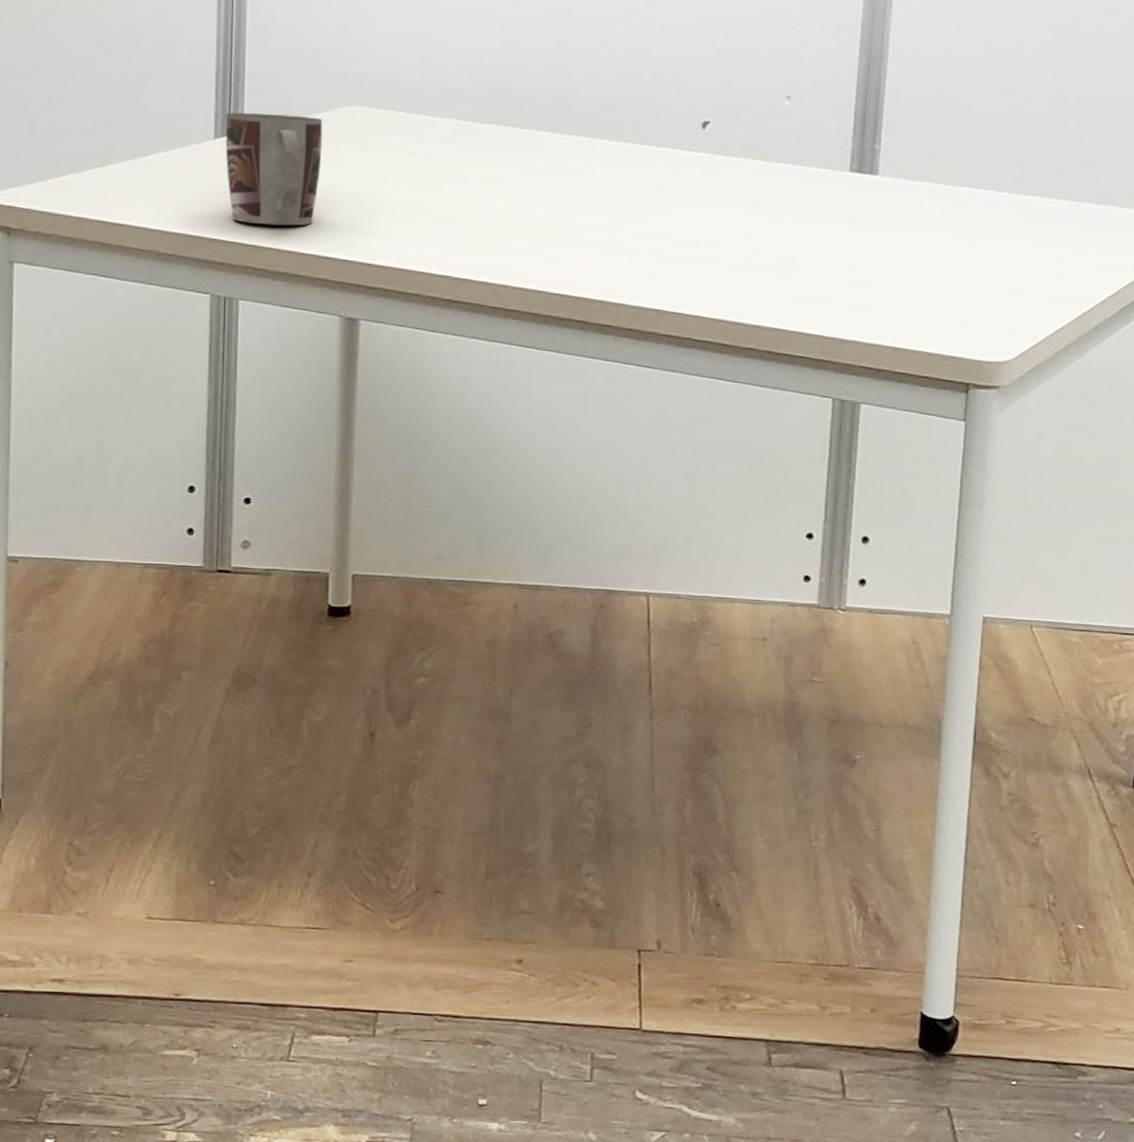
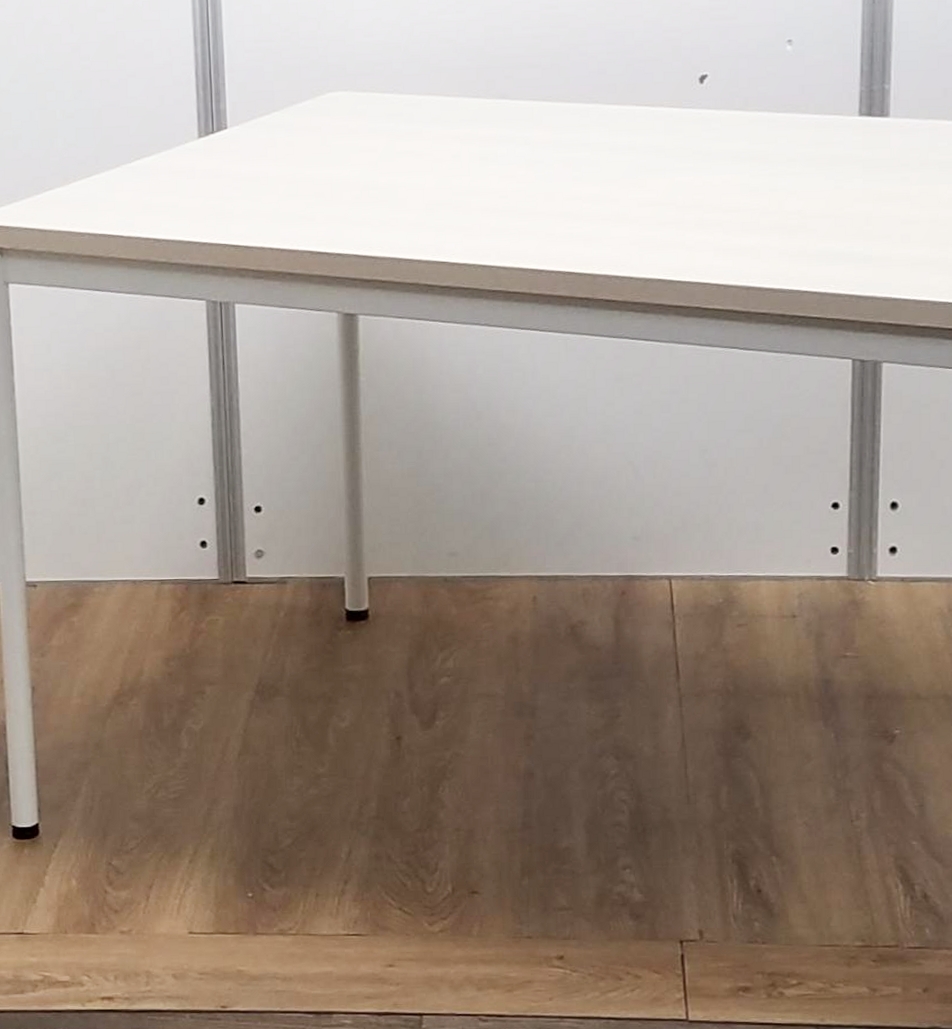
mug: present [225,112,323,226] -> none [208,106,308,224]

